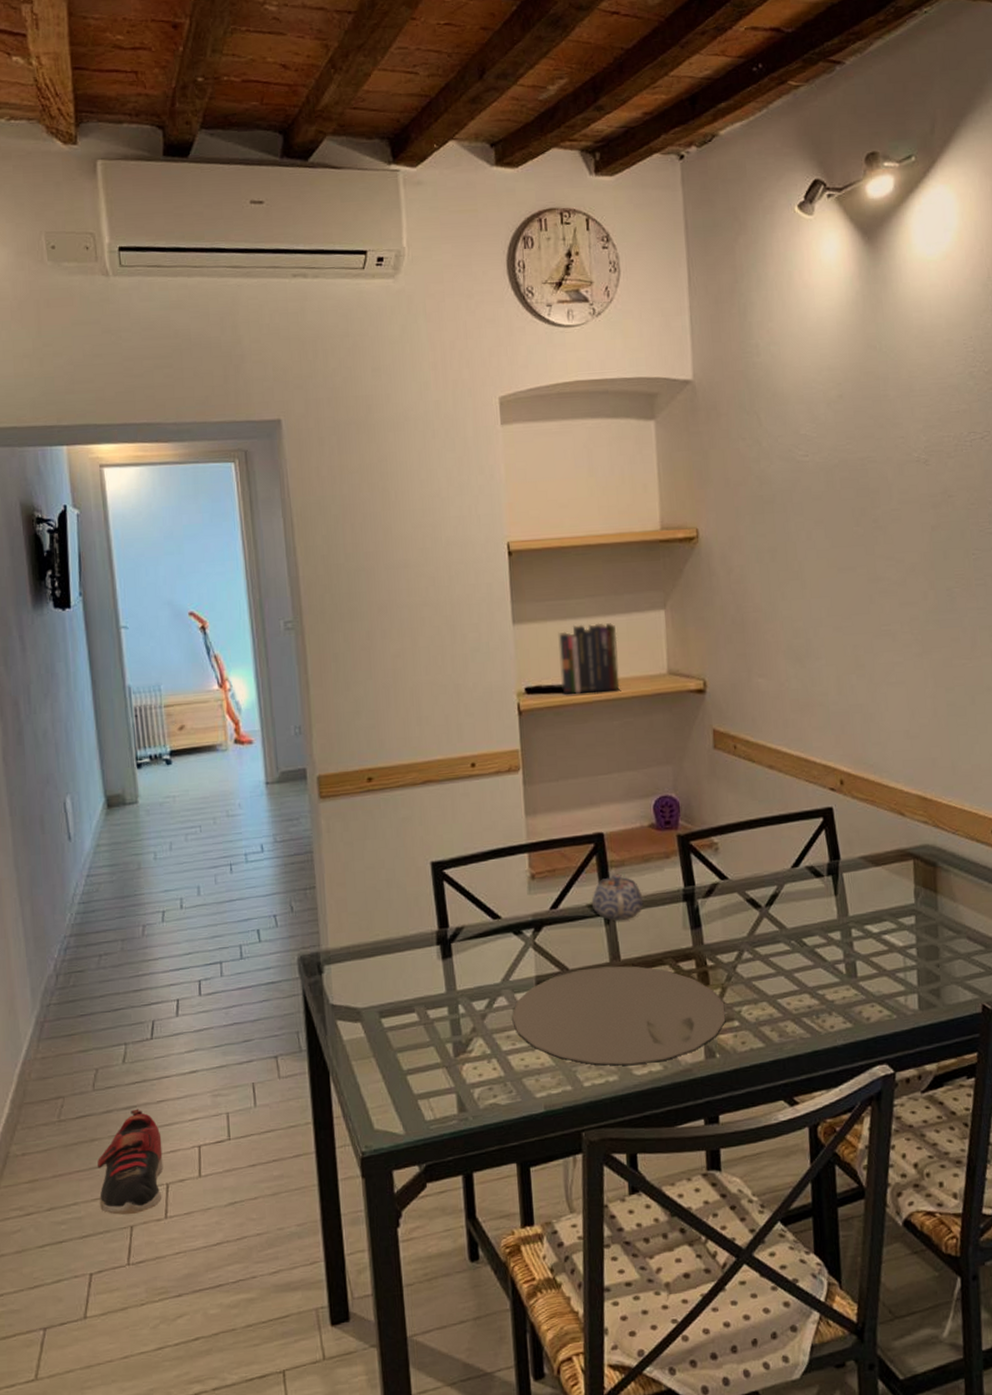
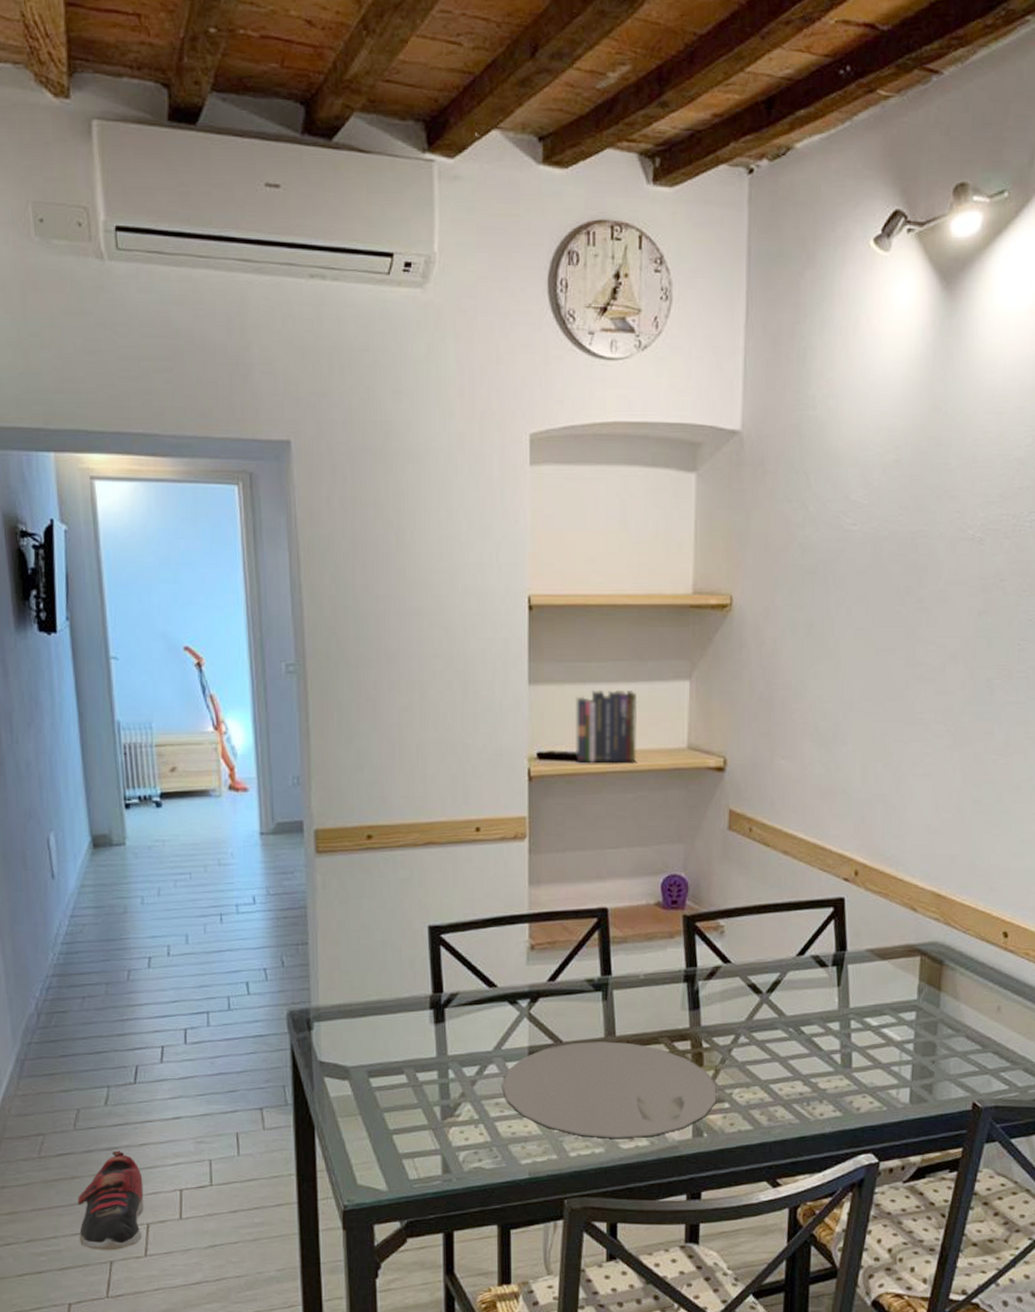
teapot: present [591,869,645,921] -> none [590,945,645,997]

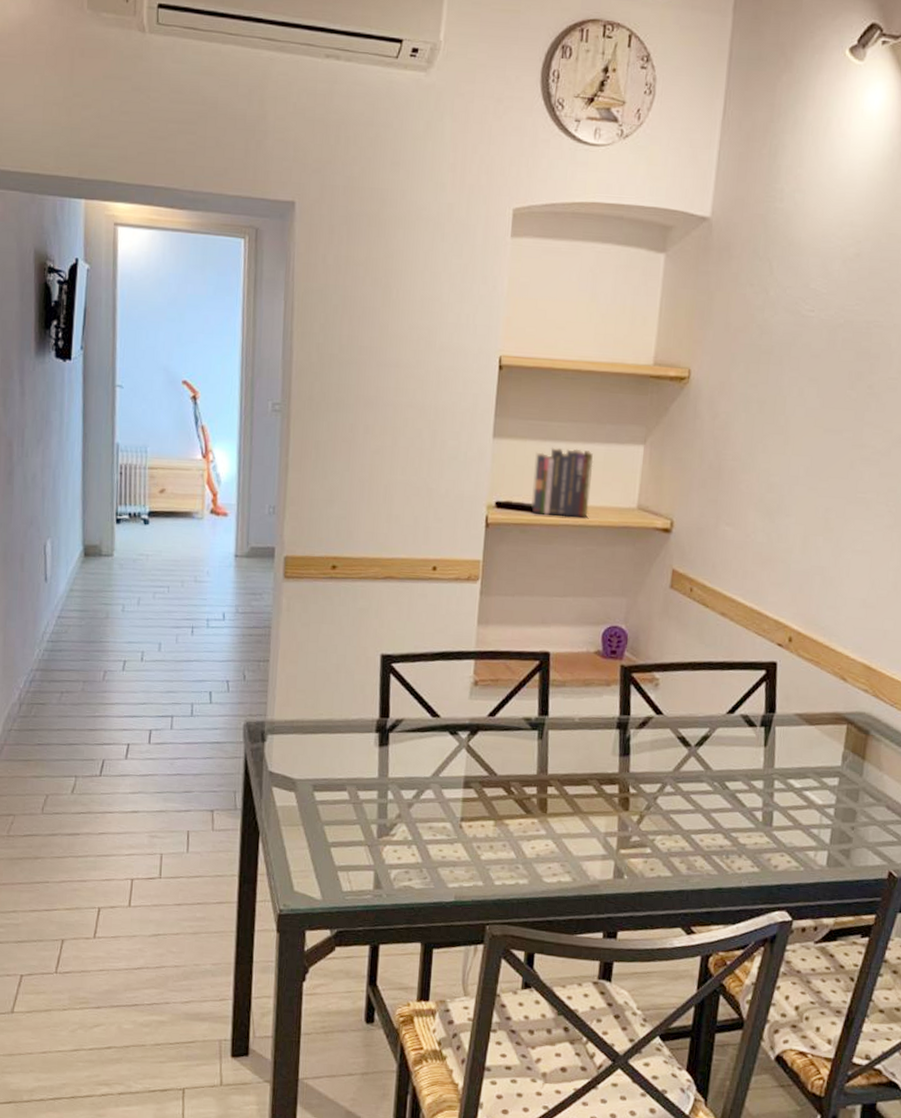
shoe: present [78,1150,144,1251] -> none [36,836,99,930]
placemat: present [502,1041,717,1139] -> none [436,777,640,874]

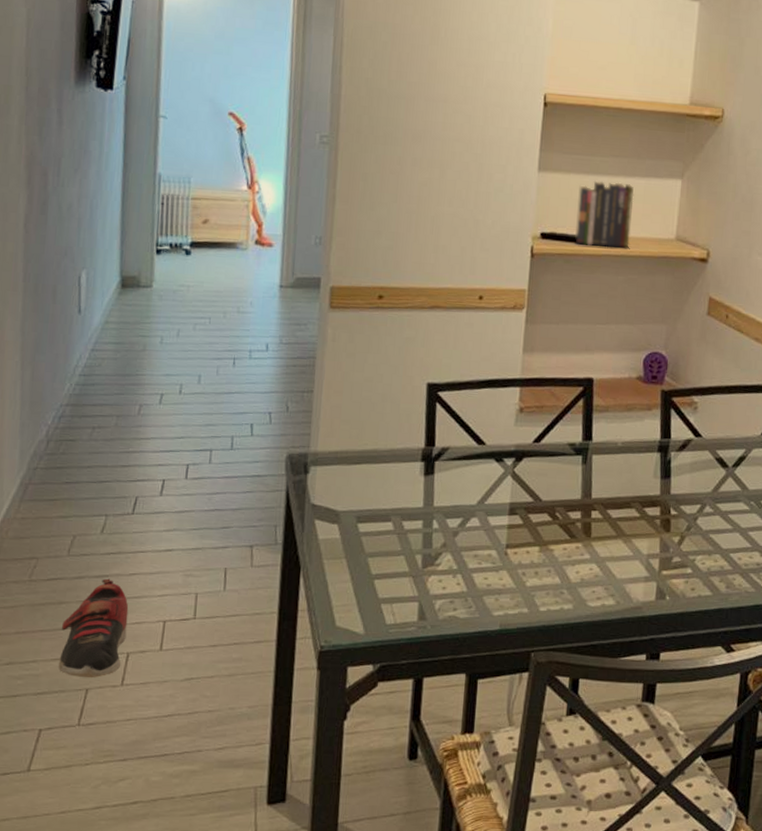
shoe: none [36,836,99,930] -> present [59,578,129,678]

